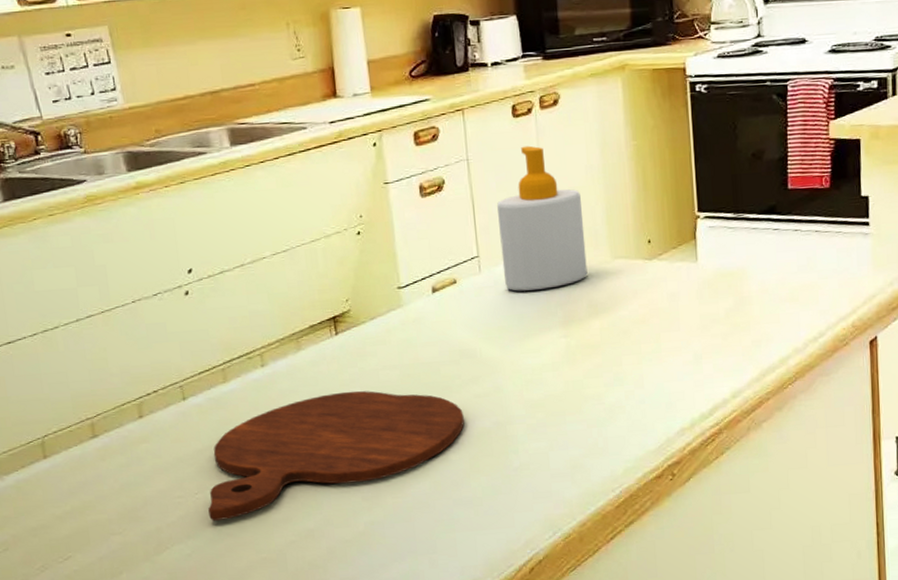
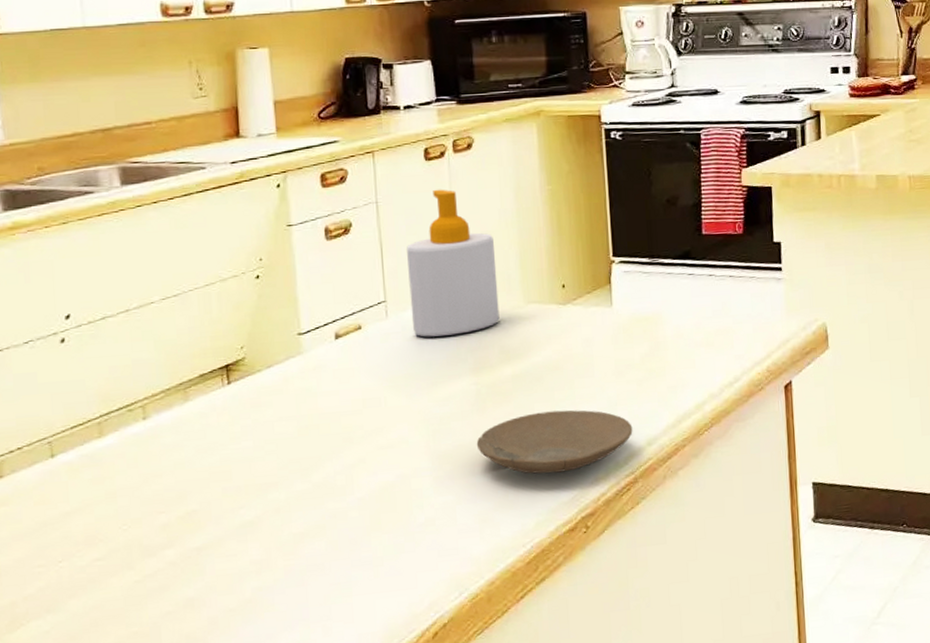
cutting board: present [208,391,464,521] -> none [73,444,366,592]
plate: none [567,362,718,424] -> present [476,410,633,474]

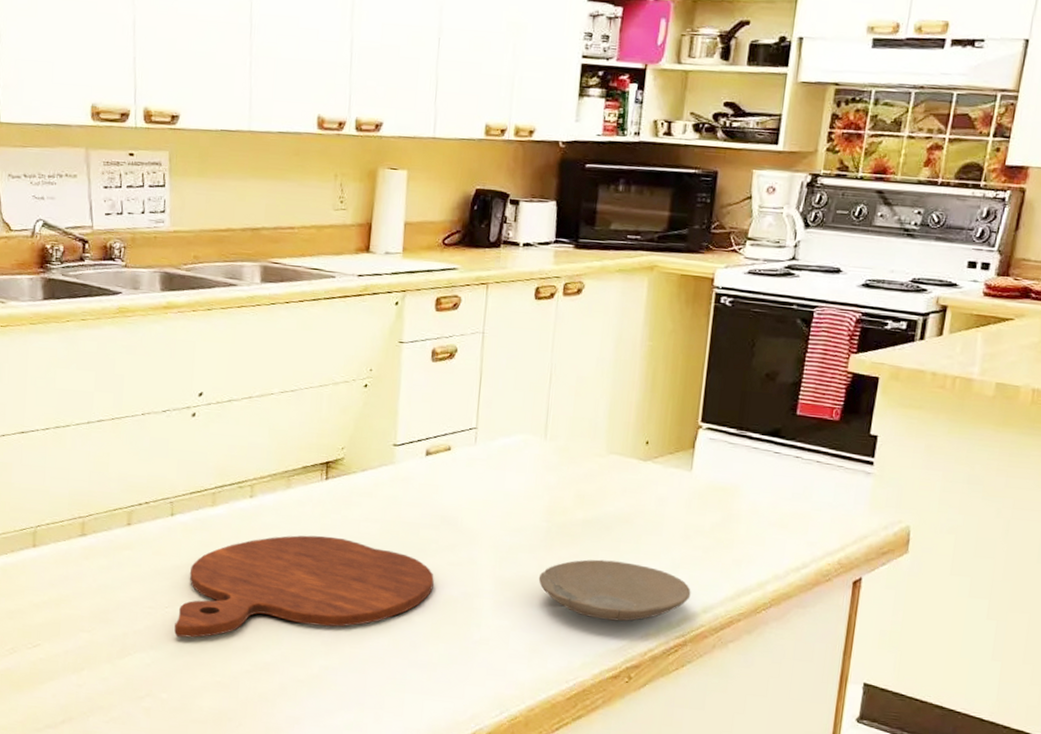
cutting board: none [73,444,366,592] -> present [174,535,434,638]
soap bottle: present [406,189,500,337] -> none [498,328,587,472]

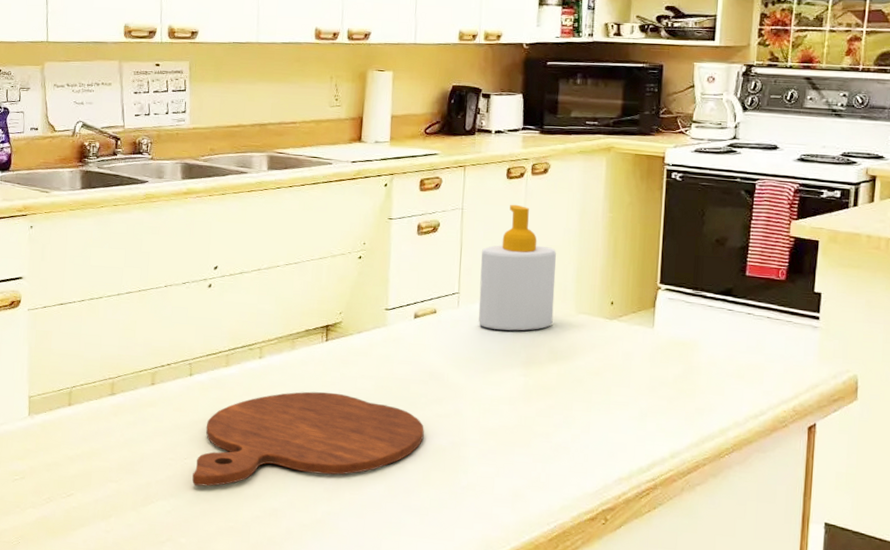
soap bottle: none [498,328,587,472] -> present [478,204,556,331]
plate: present [538,559,691,622] -> none [518,410,659,467]

